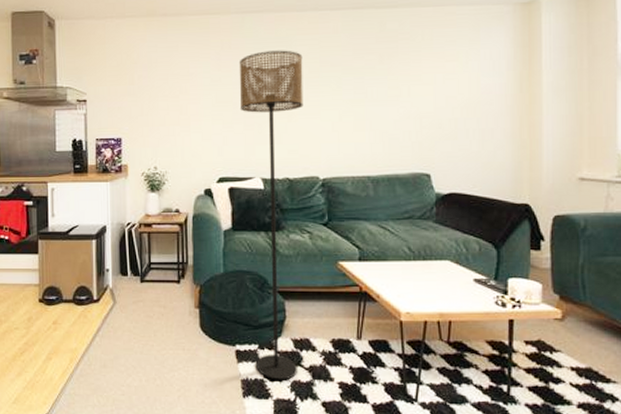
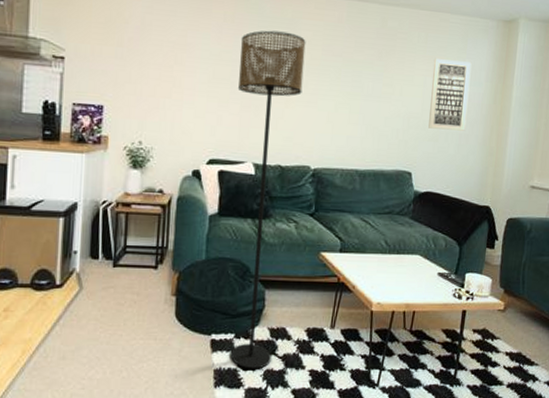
wall art: none [444,52,489,127] -> present [428,59,472,131]

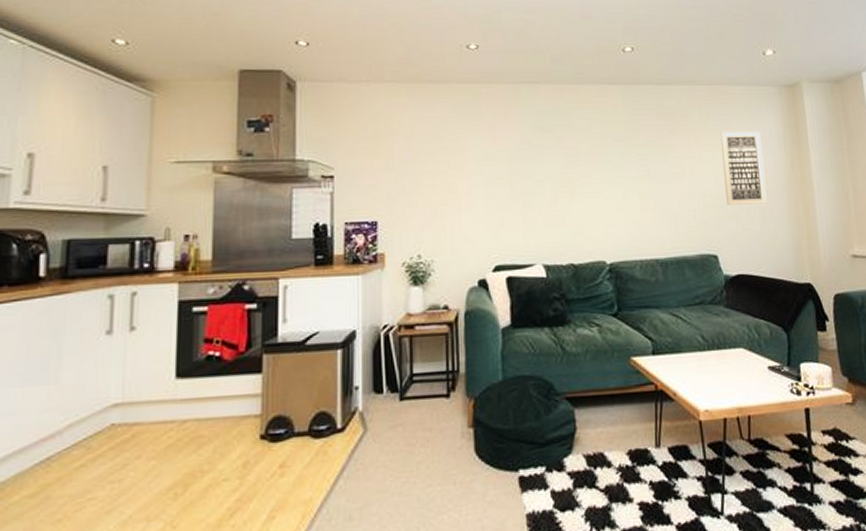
floor lamp: present [230,30,306,369] -> none [515,124,592,510]

